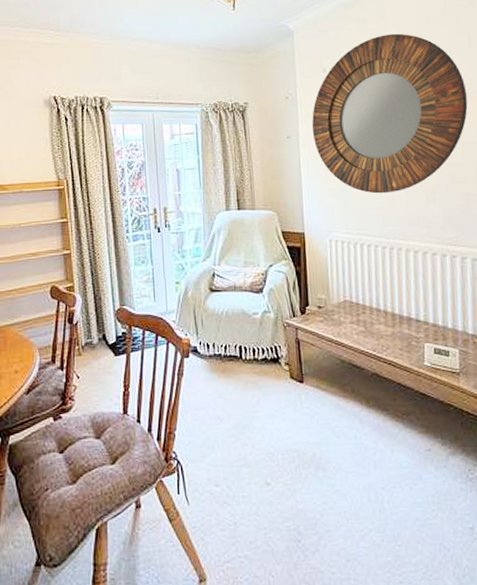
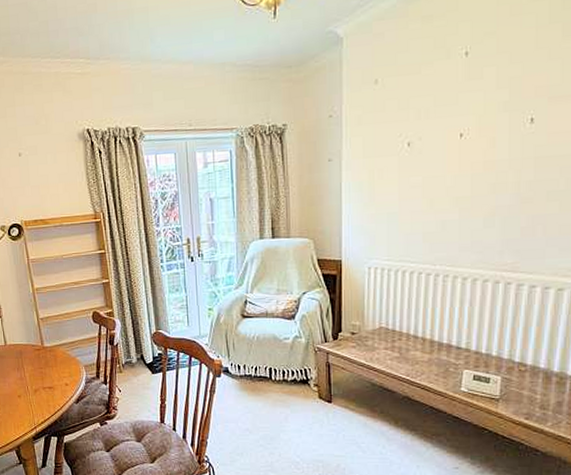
home mirror: present [312,33,468,194] -> none [357,29,551,218]

